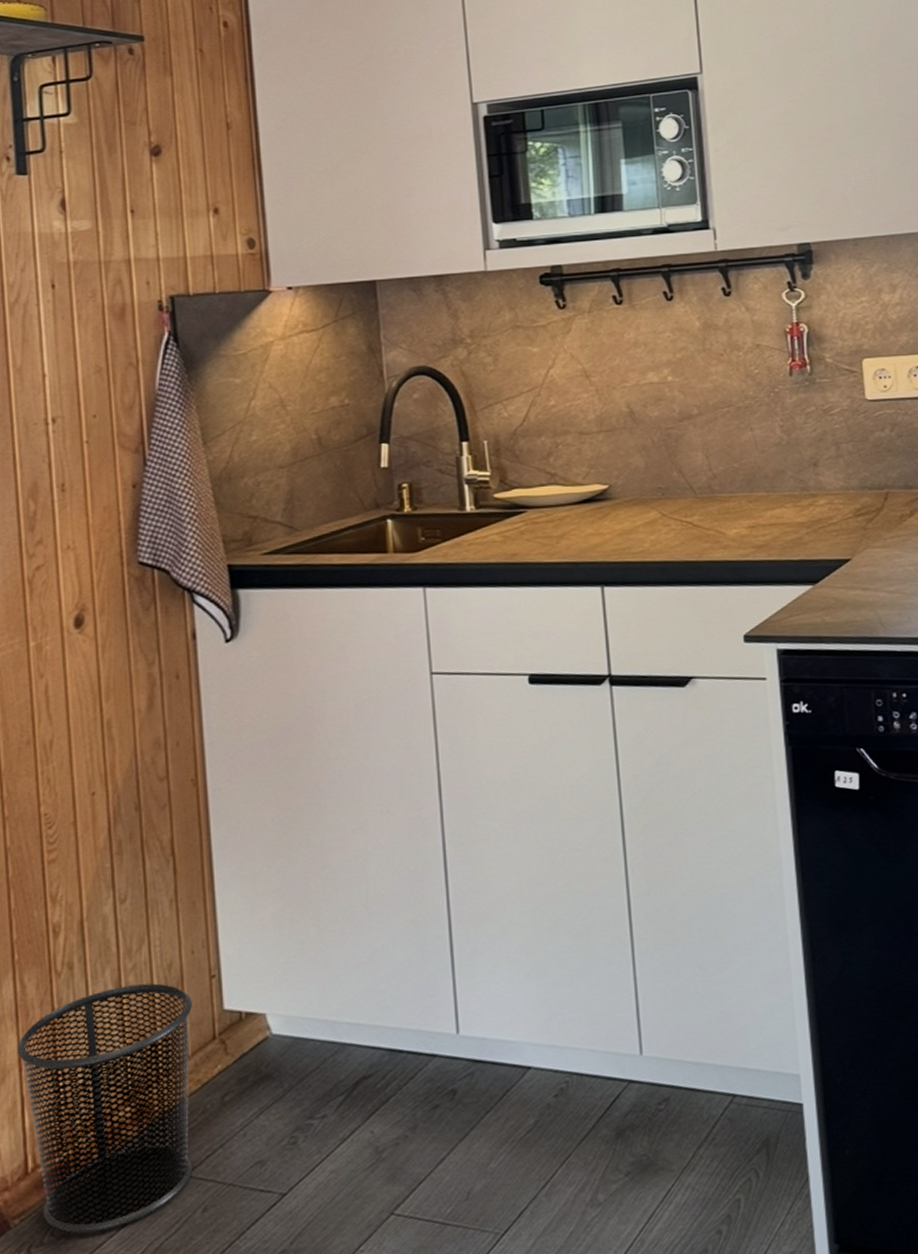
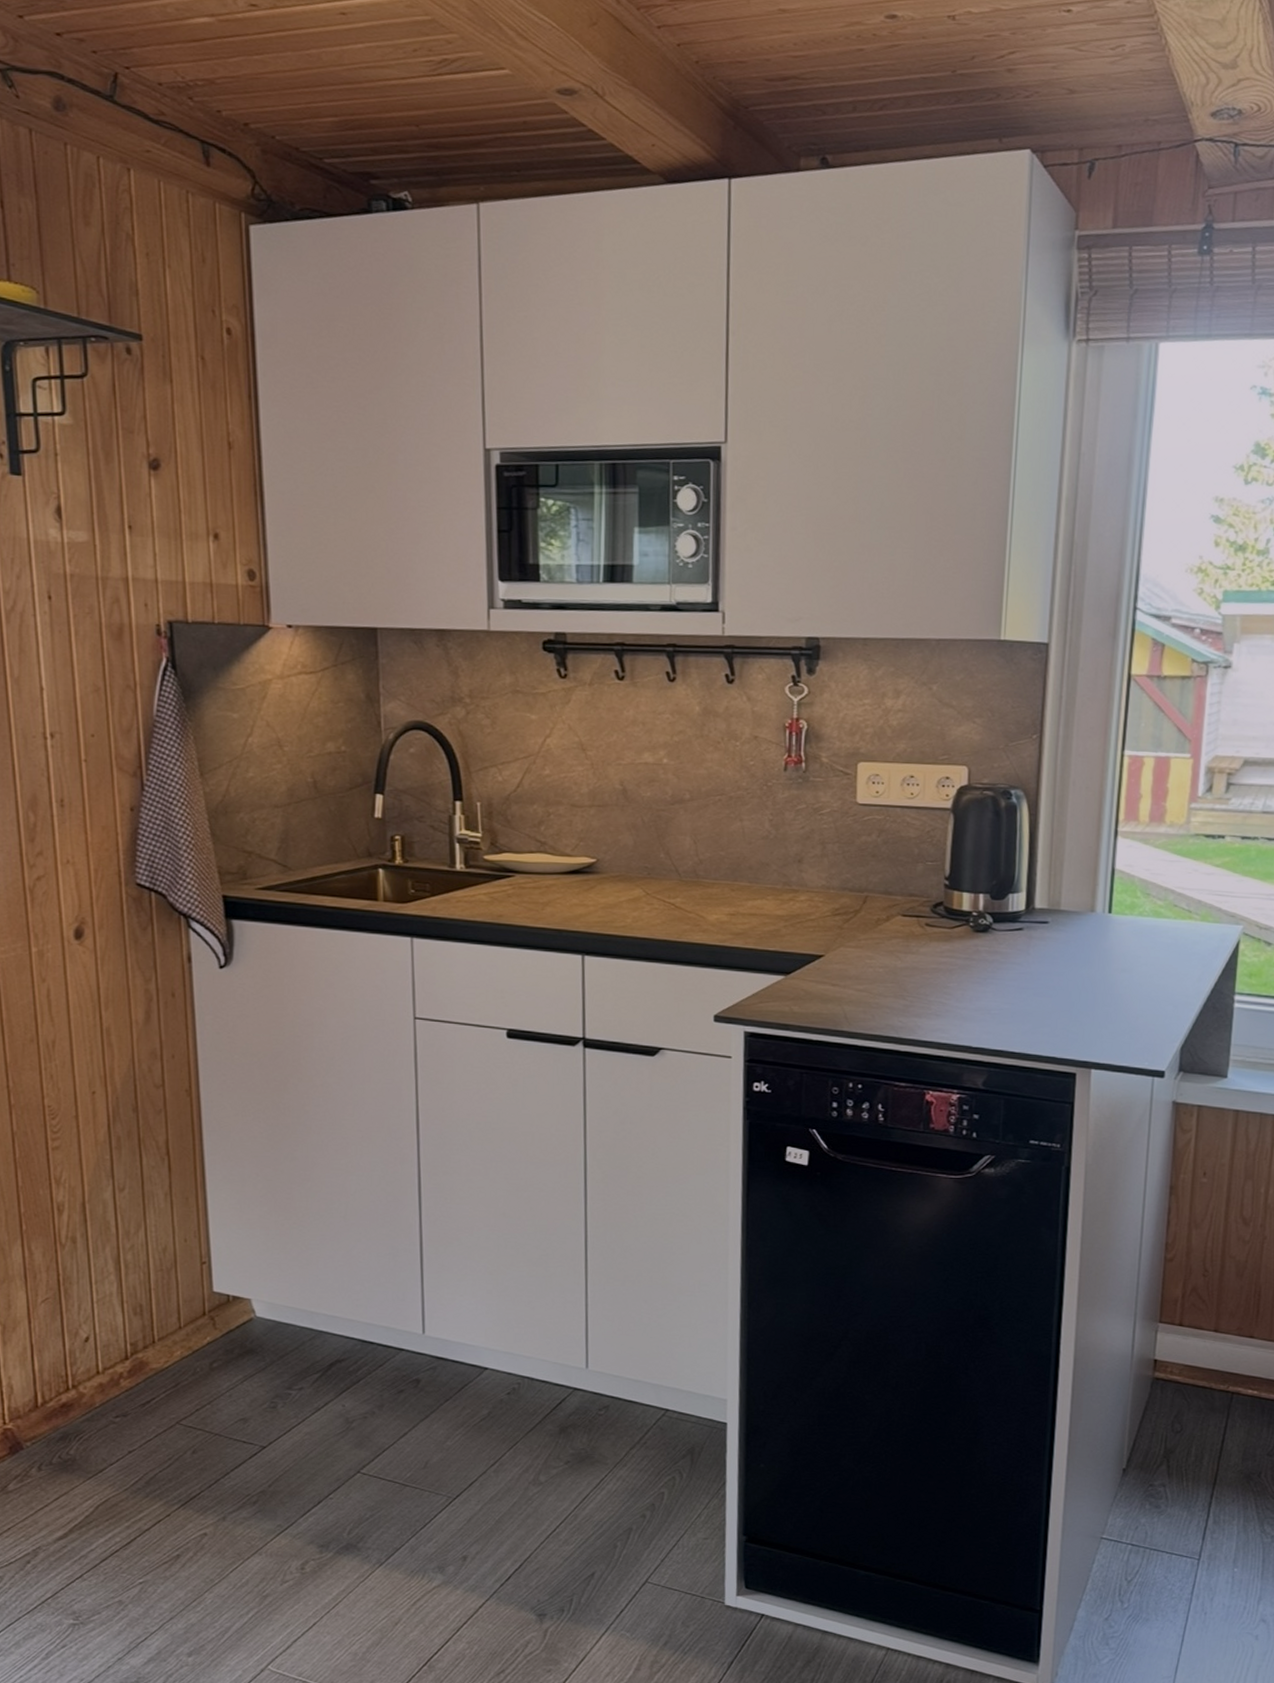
waste bin: present [17,983,193,1234] -> none [26,1262,185,1460]

